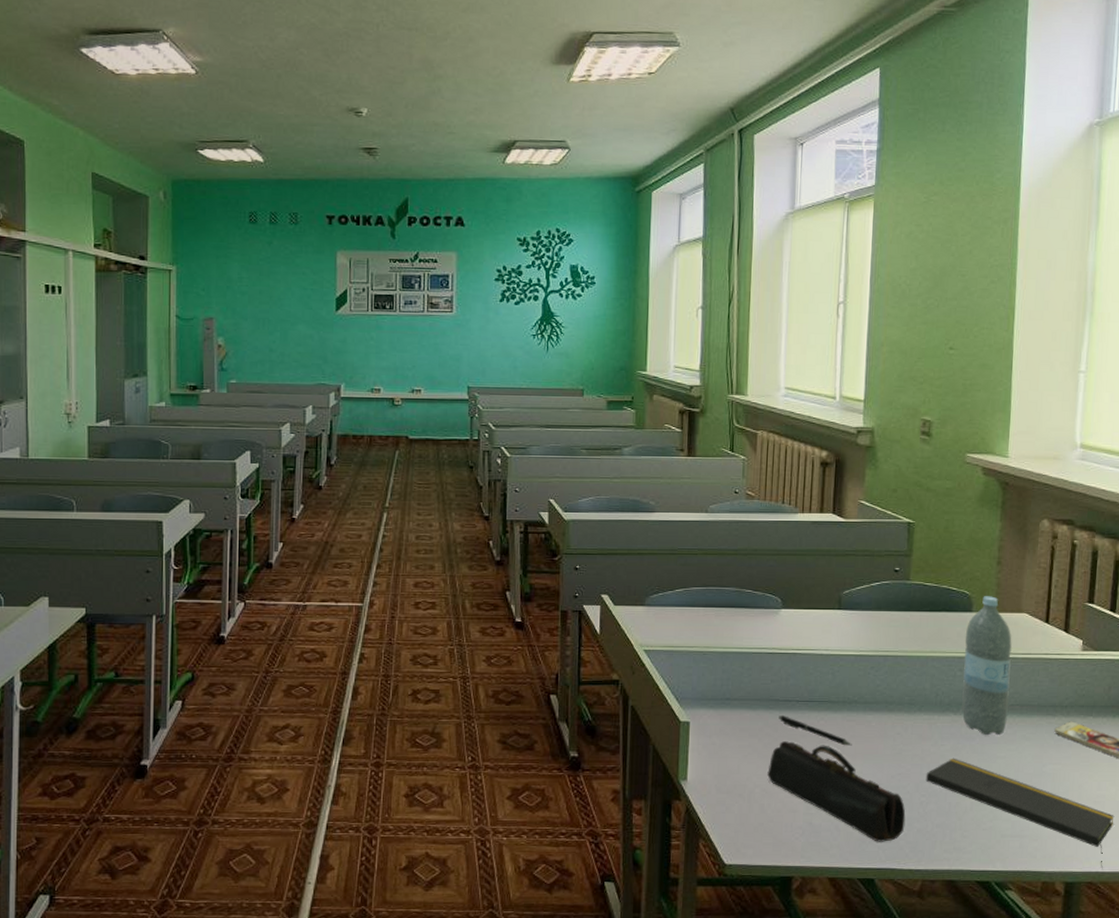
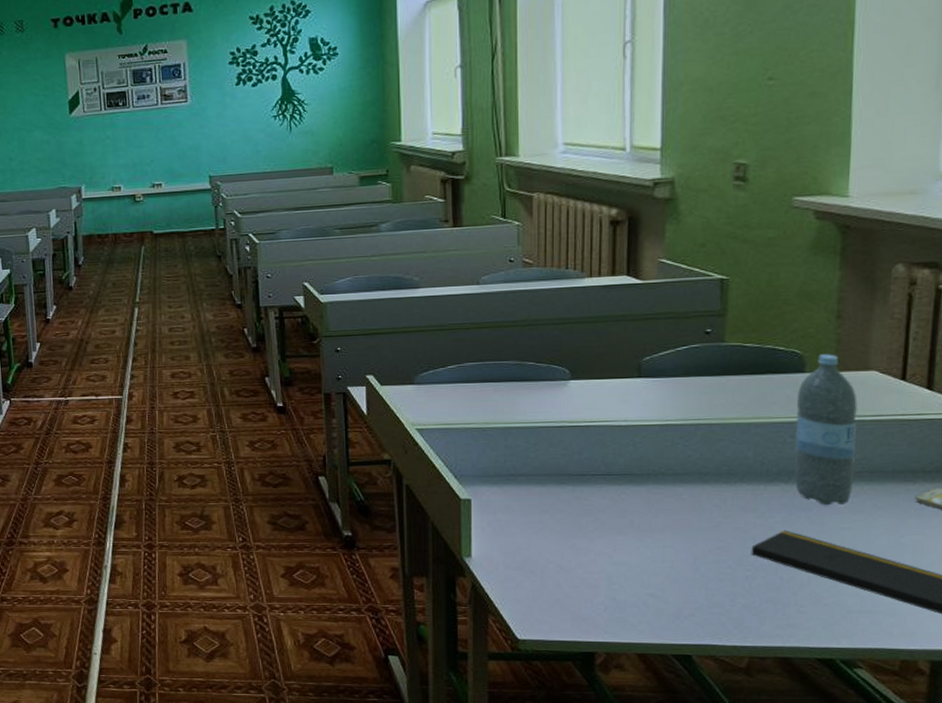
pencil case: present [767,741,906,842] -> none [562,516,727,618]
pen: present [779,716,852,746] -> none [572,490,660,520]

